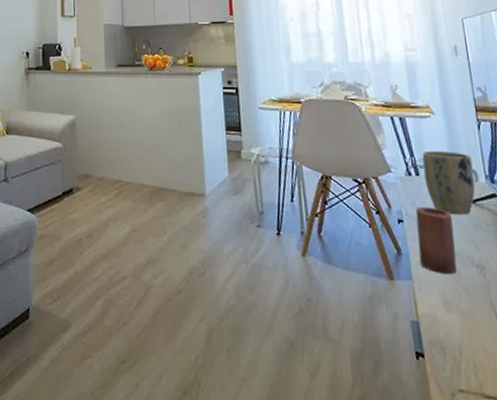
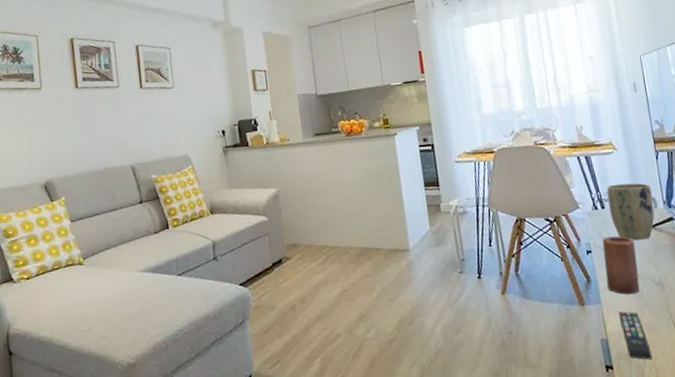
remote control: none [431,292,471,352] -> present [618,311,653,360]

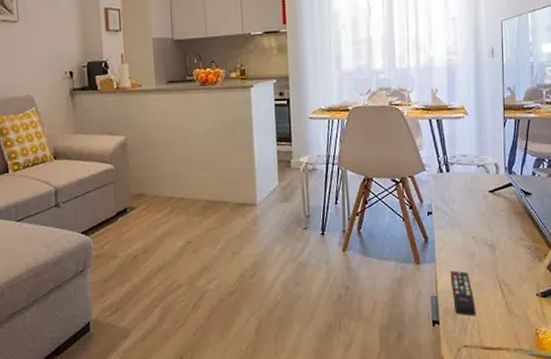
candle: present [602,236,640,295] -> none [443,198,474,255]
plant pot: present [606,183,655,240] -> none [453,148,496,204]

